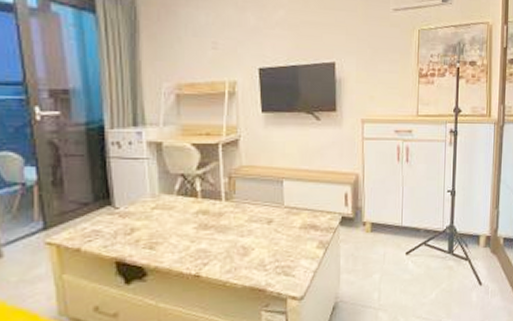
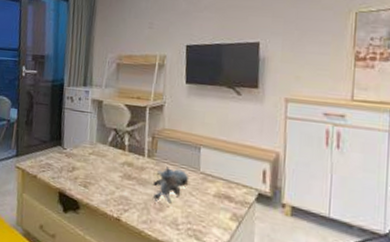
teapot: none [233,207,274,247] -> present [152,166,189,204]

